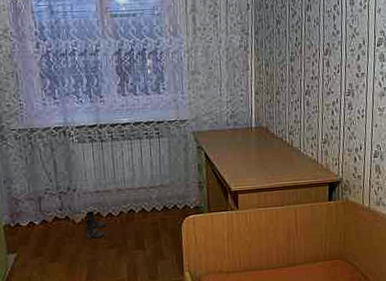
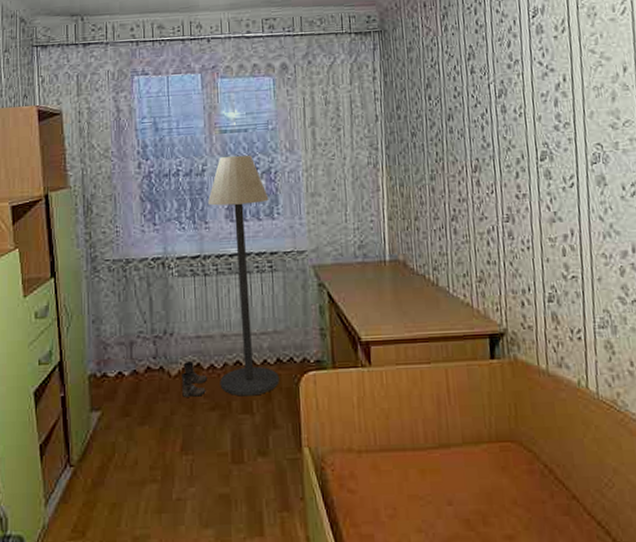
floor lamp: none [101,38,165,237] -> present [207,155,279,396]

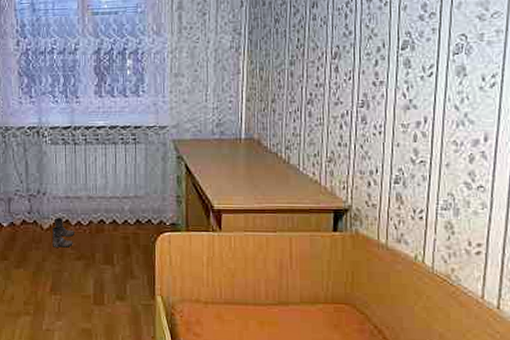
floor lamp: present [207,155,279,396] -> none [78,37,138,250]

